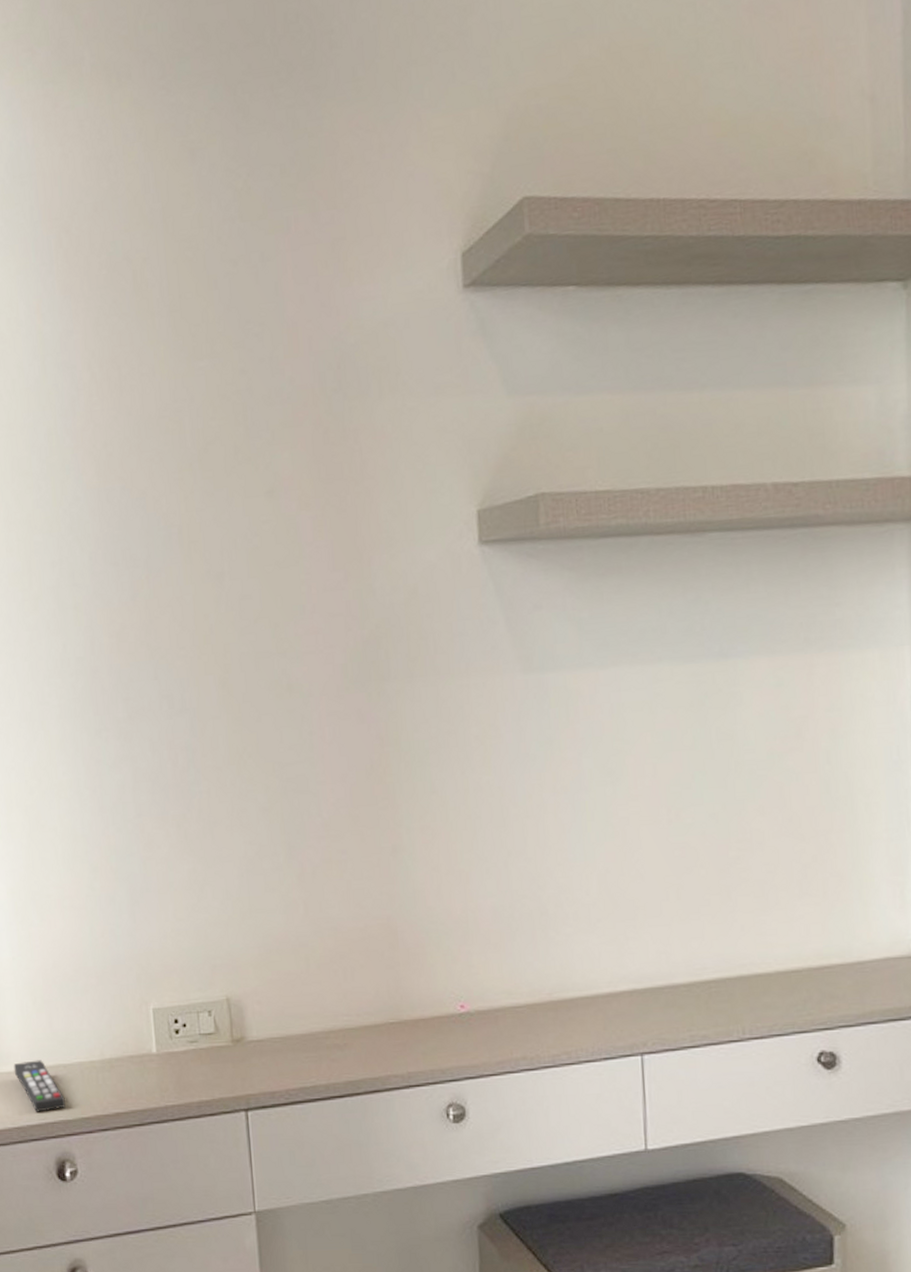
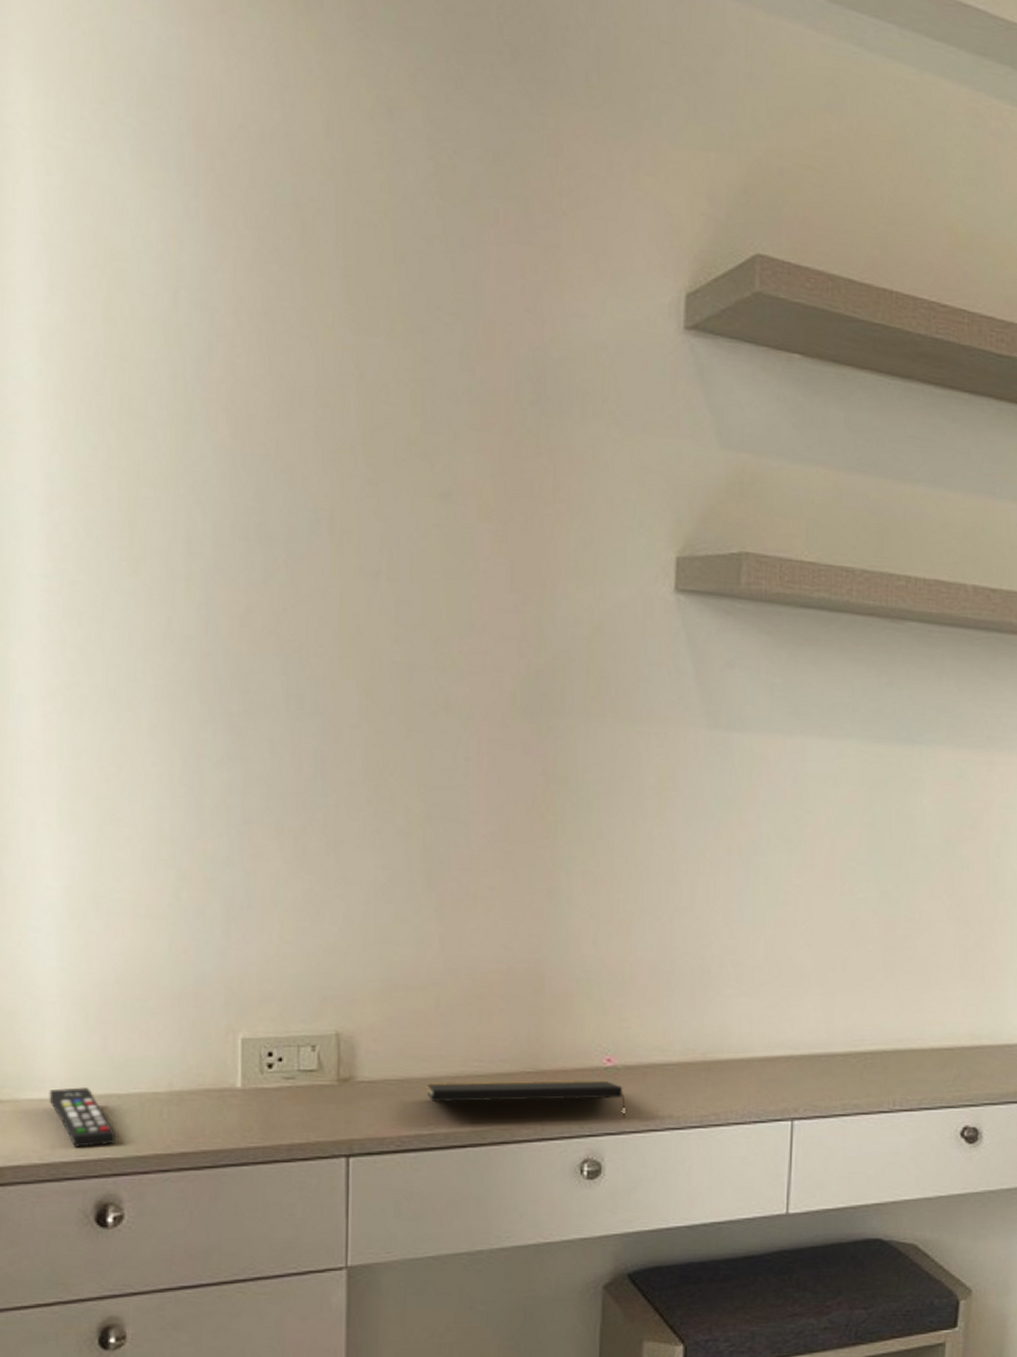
notepad: none [306,1026,482,1062] -> present [427,1080,626,1118]

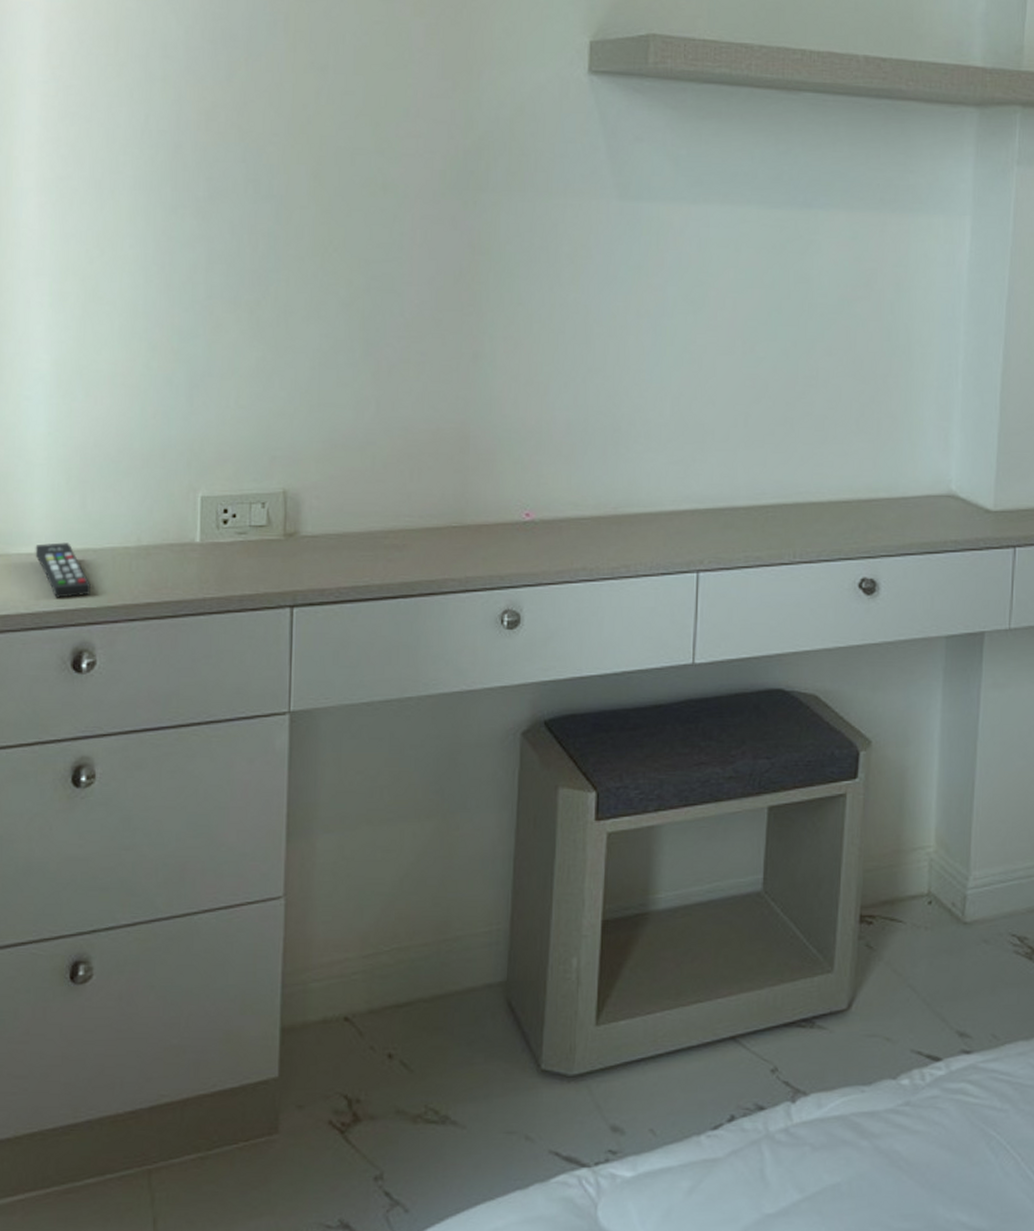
notepad: present [427,1080,626,1118] -> none [363,533,543,571]

